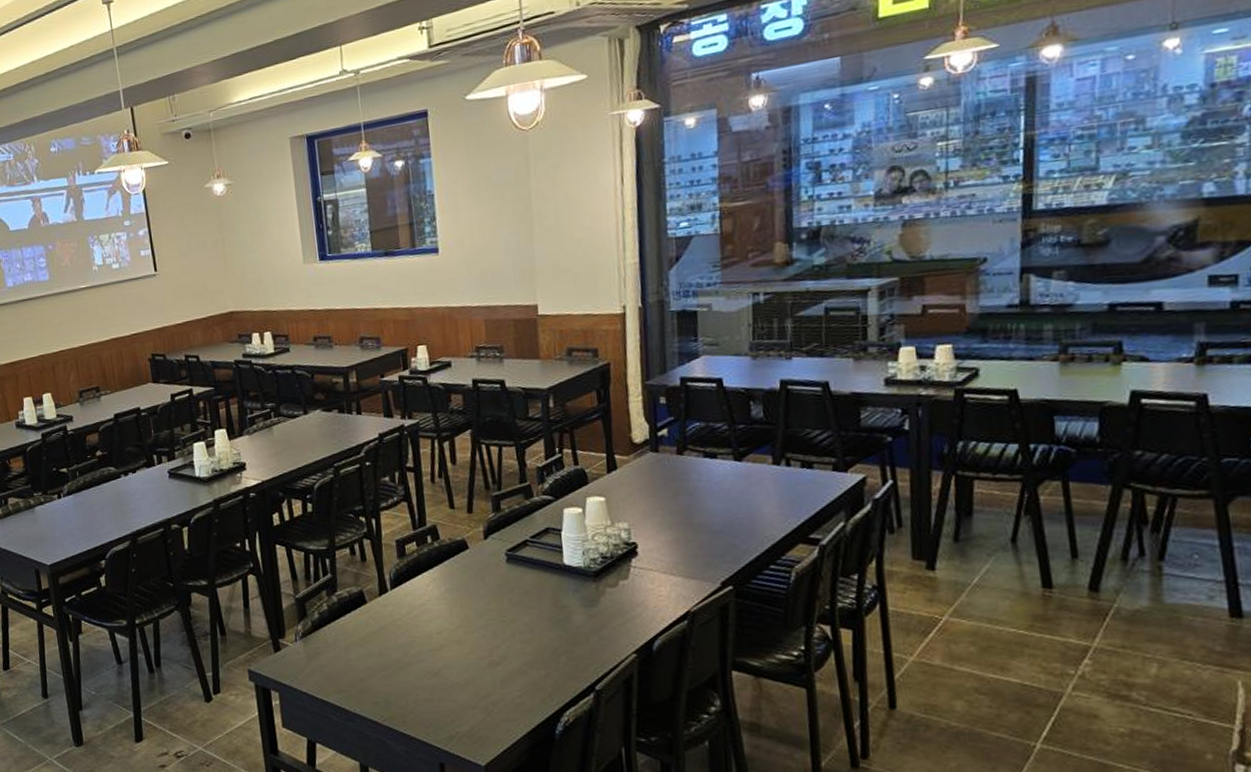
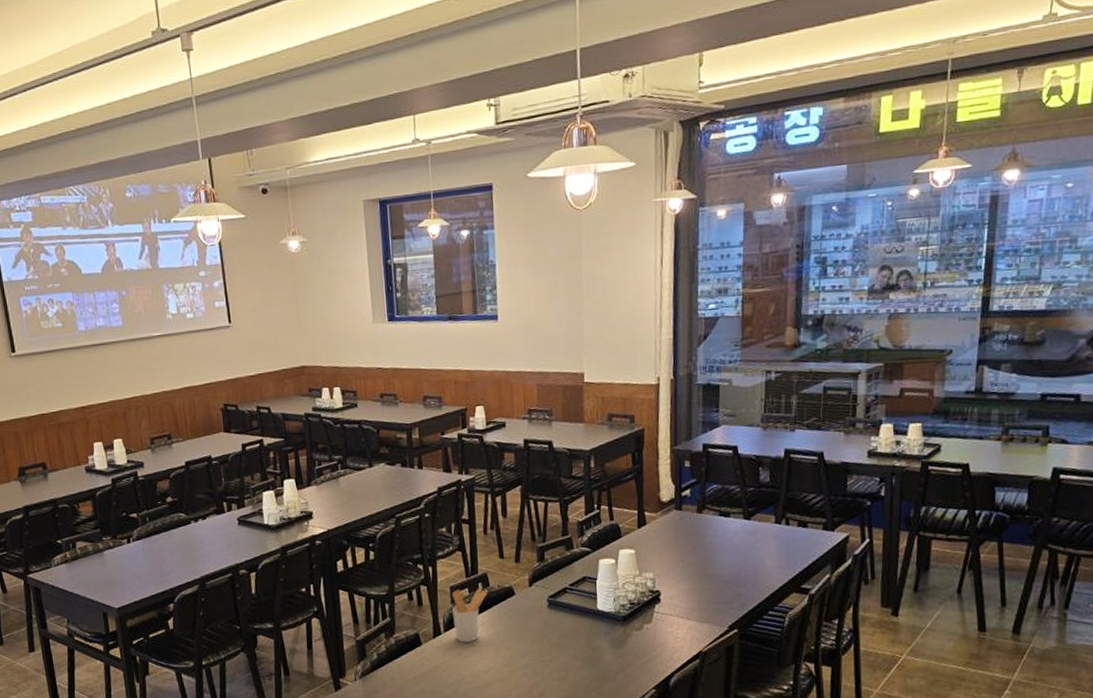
utensil holder: none [397,542,438,601] -> present [451,589,488,643]

